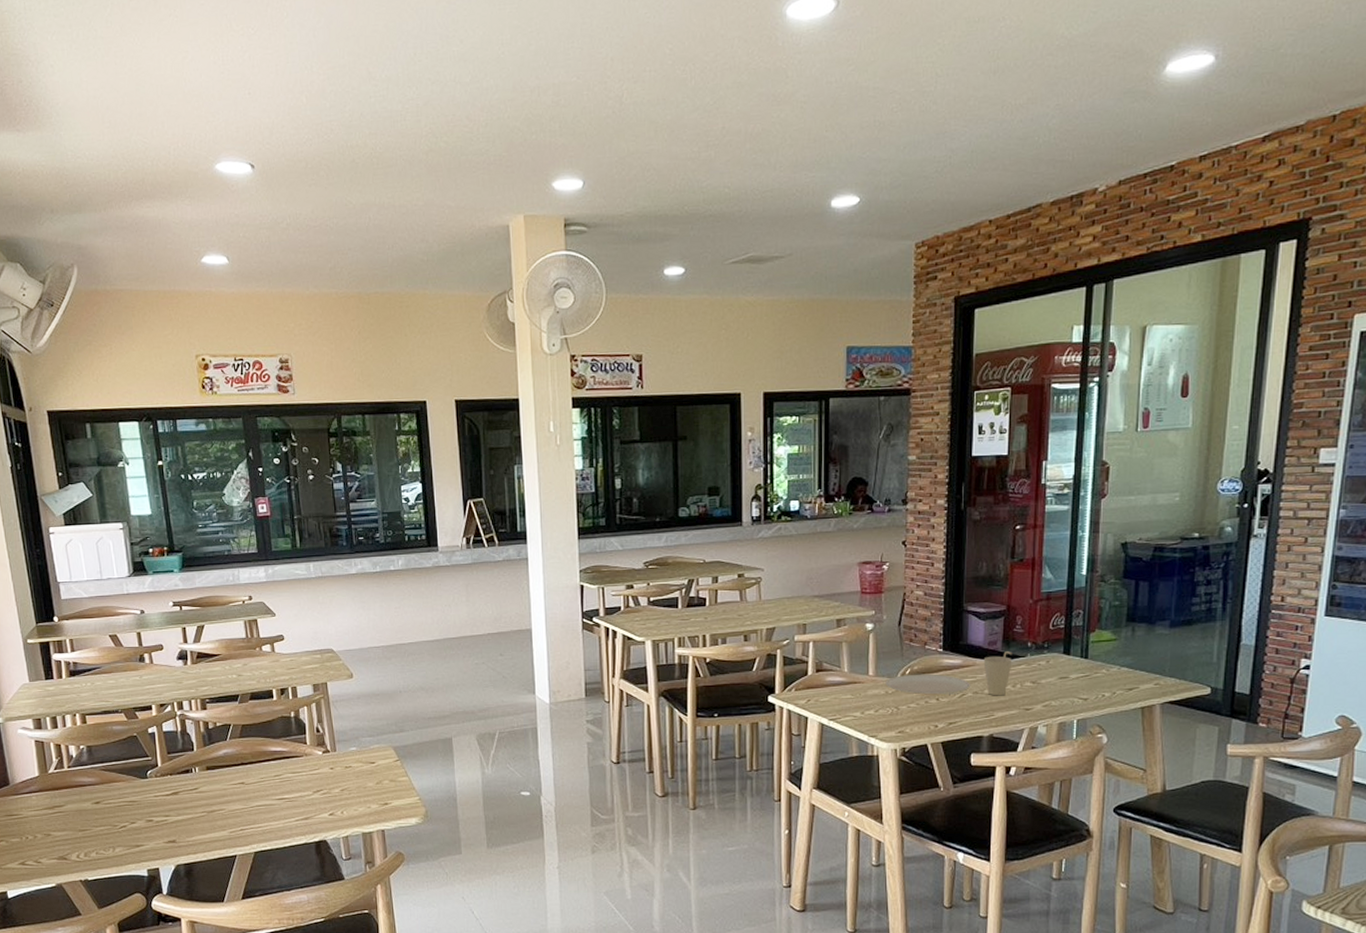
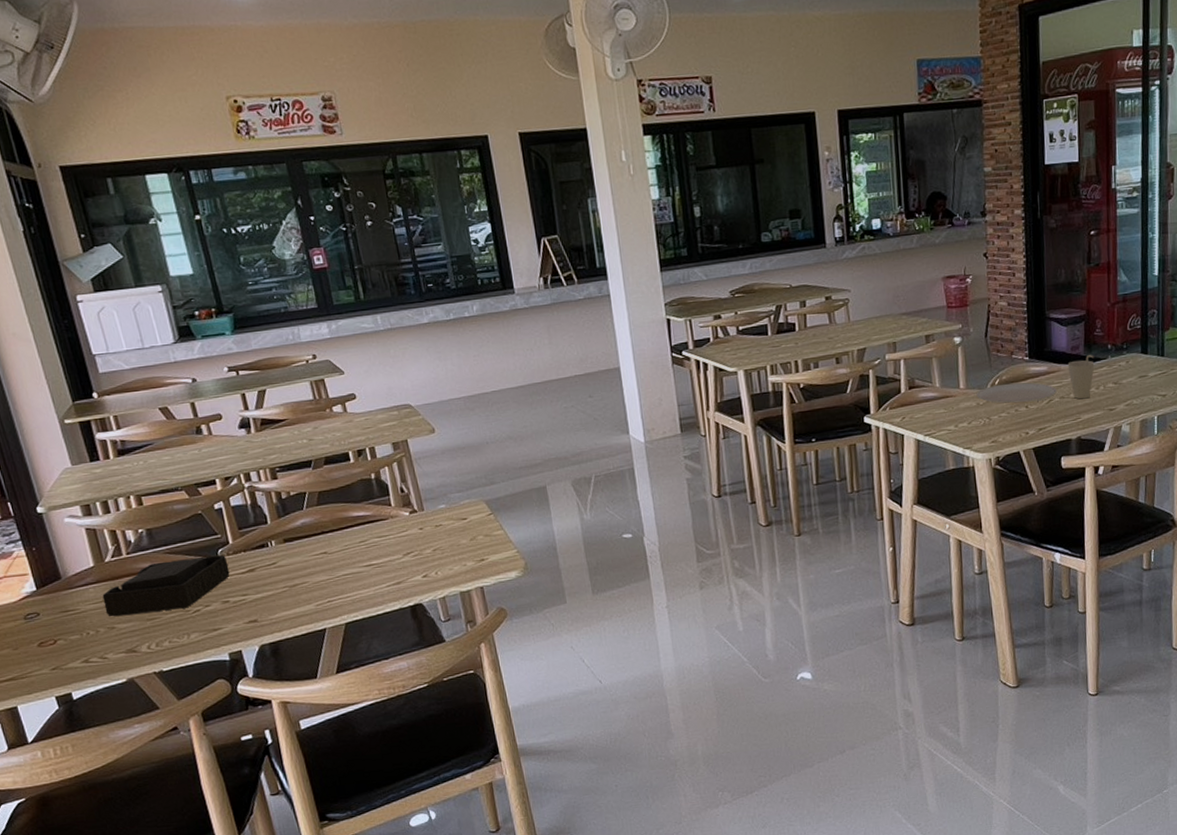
napkin holder: none [43,776,156,825] -> present [102,555,230,617]

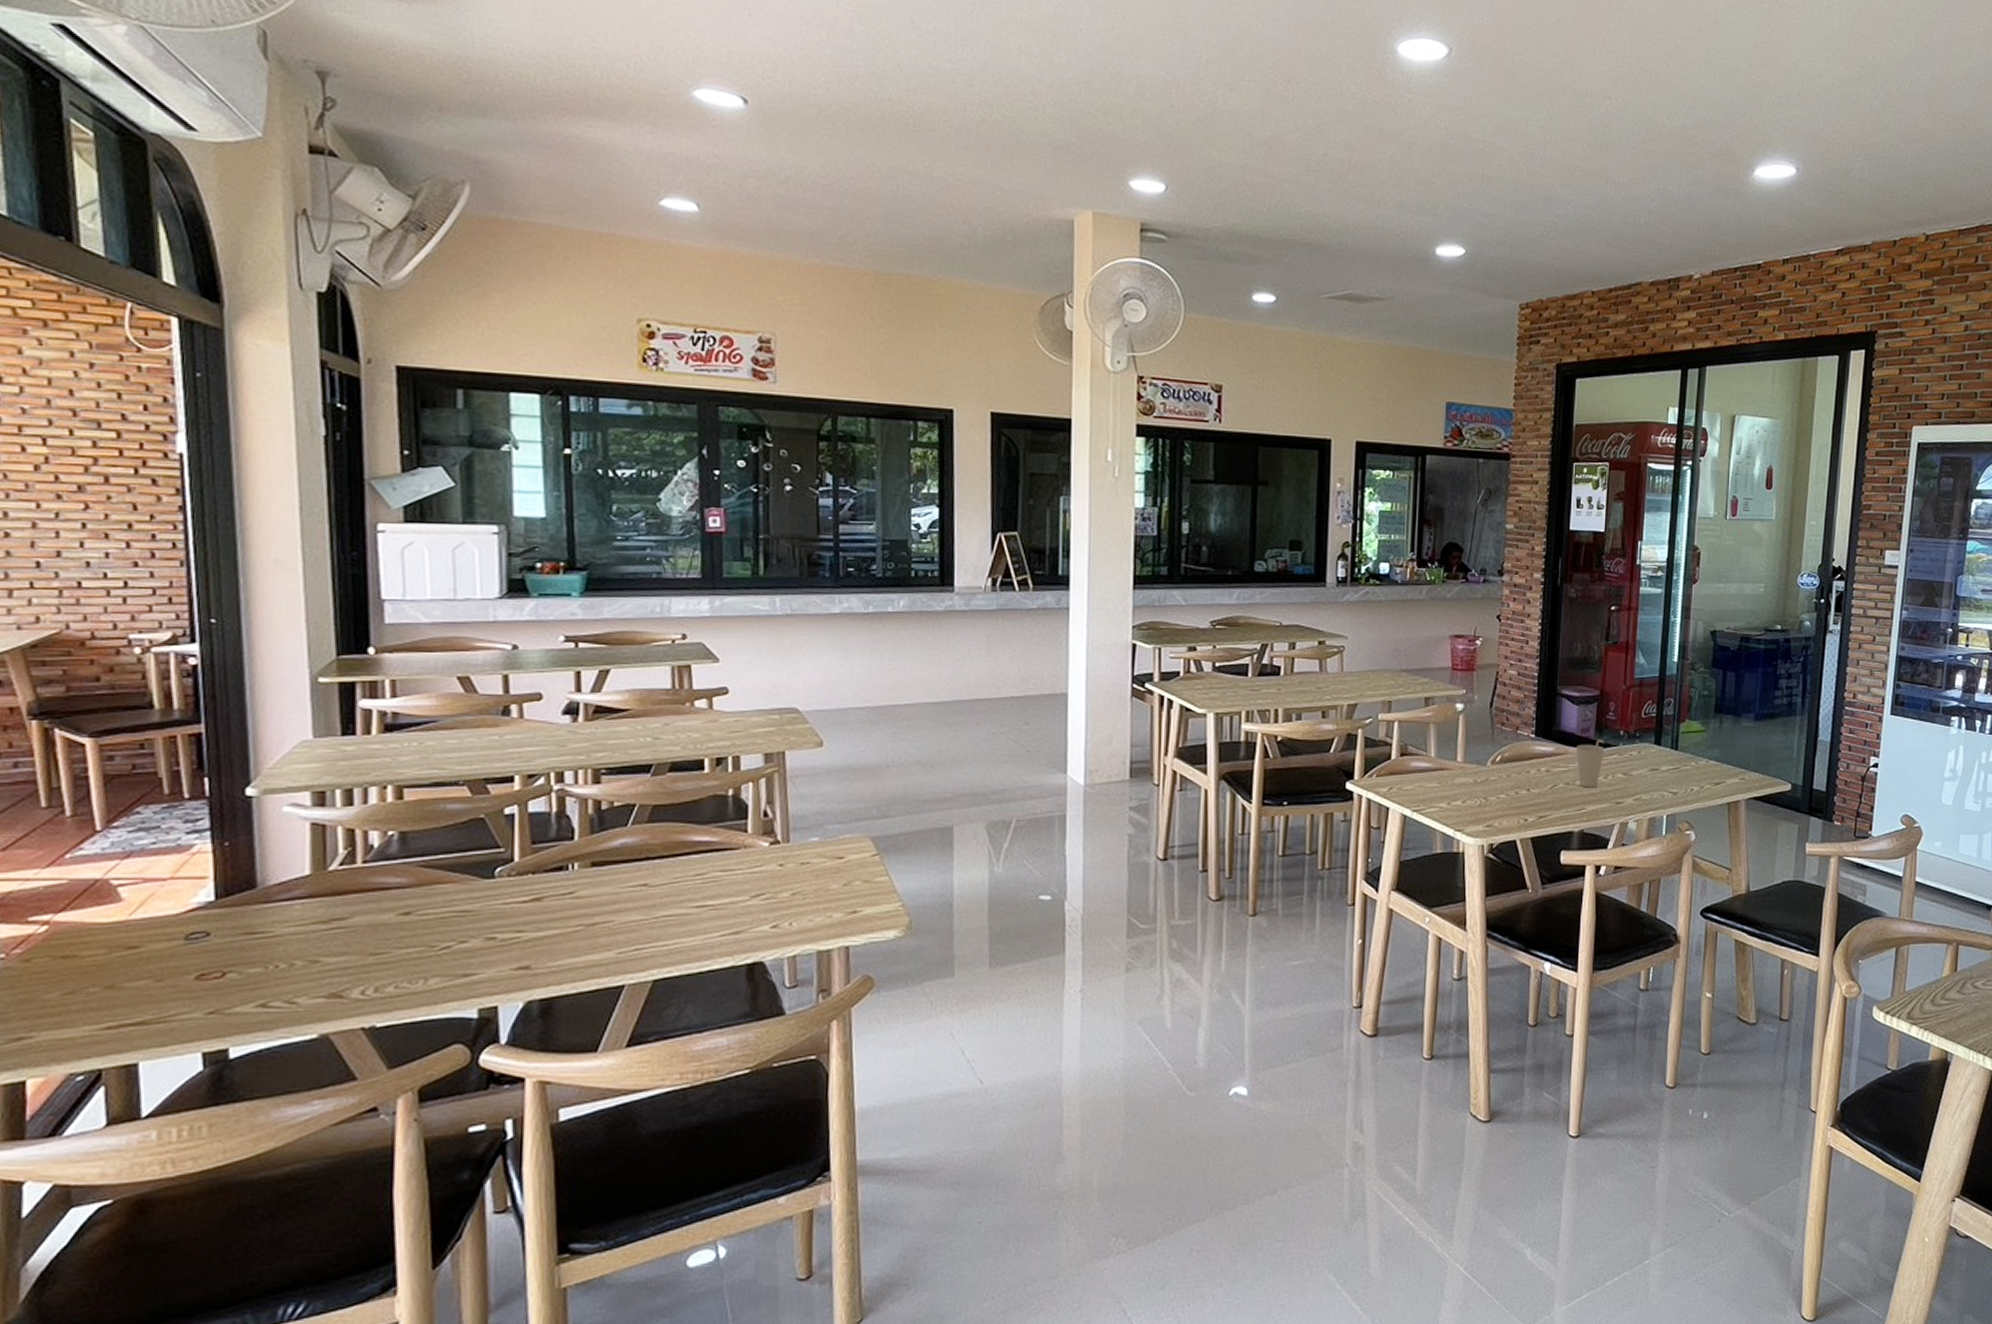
napkin holder: present [102,555,230,617] -> none [311,875,506,947]
plate: present [976,382,1057,404] -> none [1474,761,1562,786]

